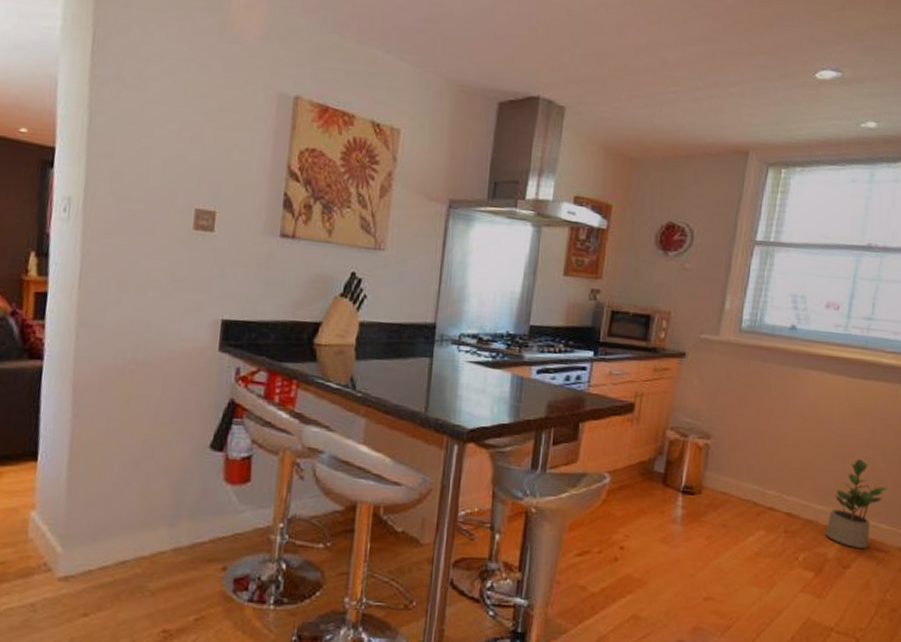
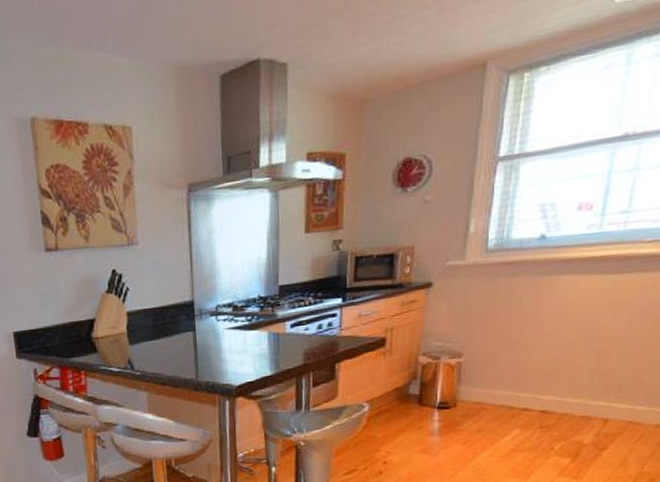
potted plant: present [825,459,887,548] -> none [581,351,646,432]

